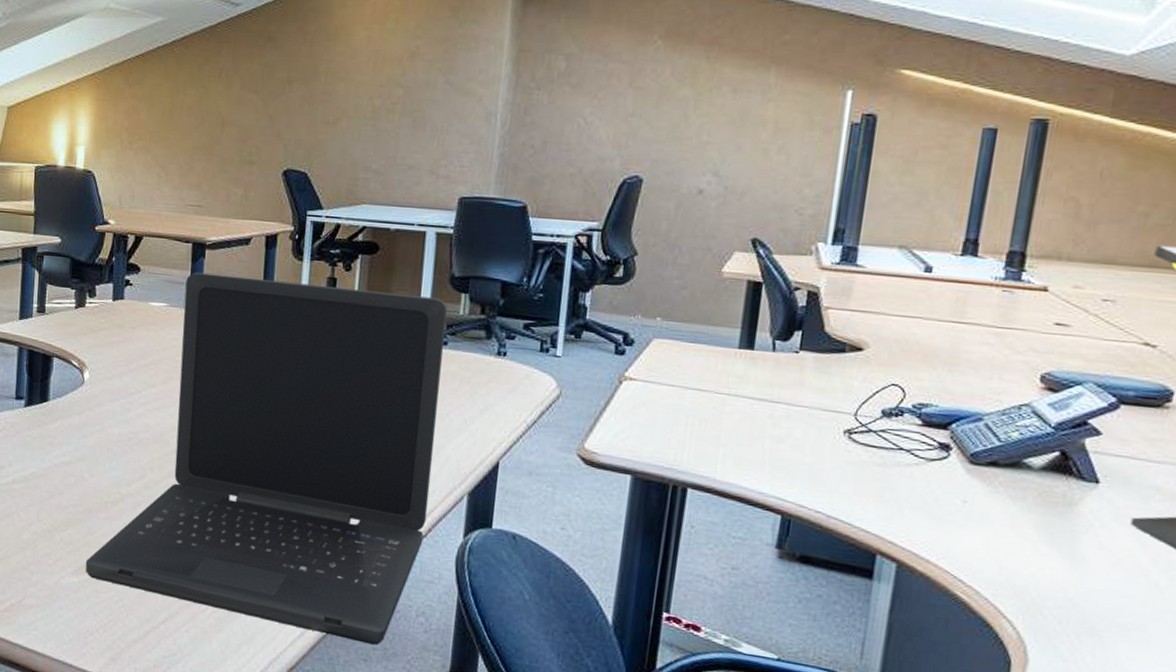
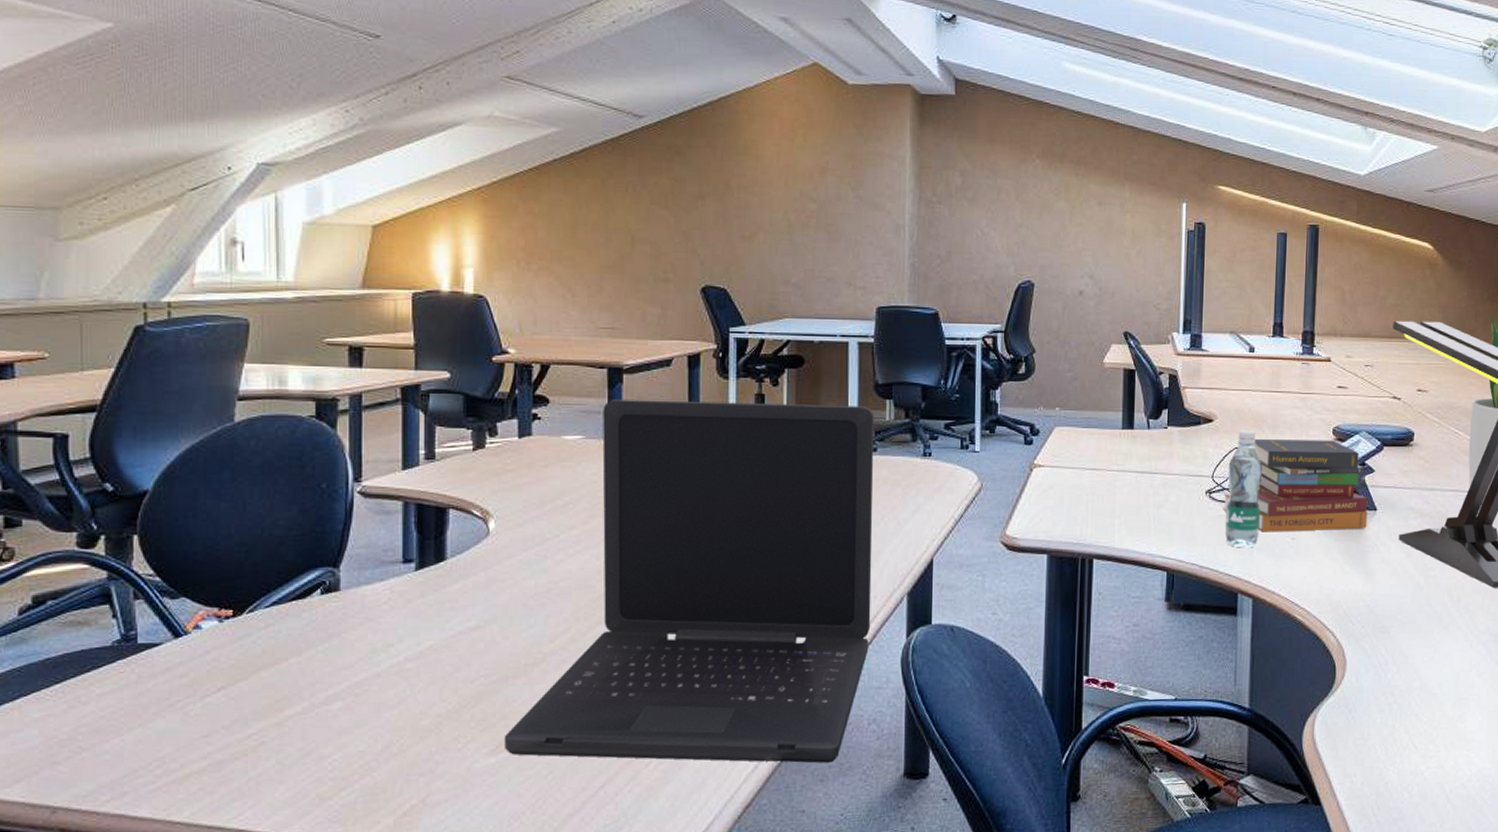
bottle: none [865,364,929,505] -> present [1224,430,1263,548]
books: none [866,376,1087,503] -> present [1223,438,1368,532]

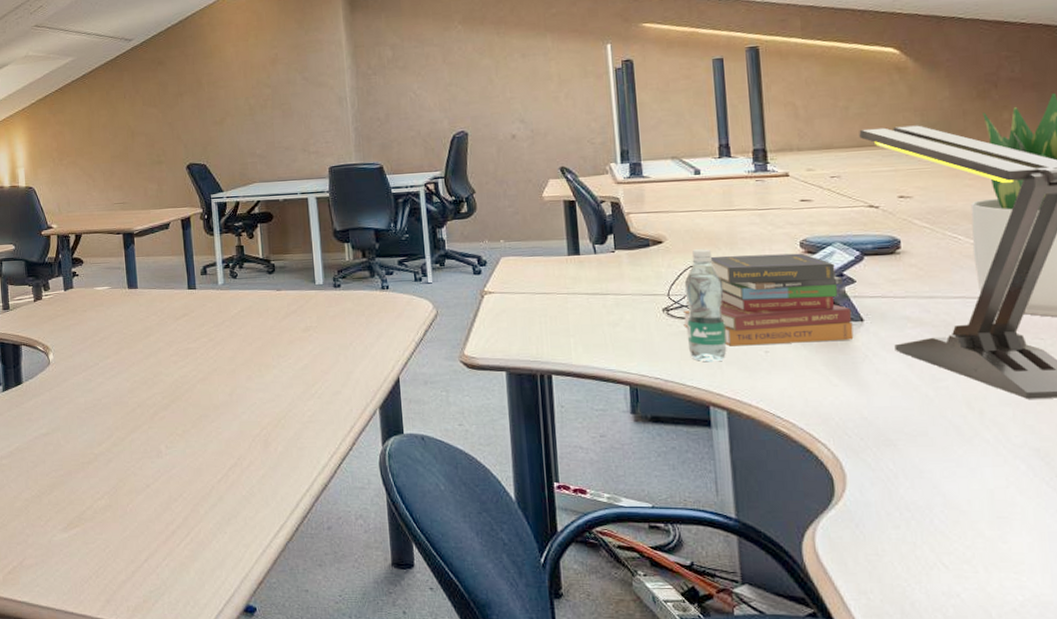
laptop: present [504,400,874,764] -> none [72,250,350,551]

